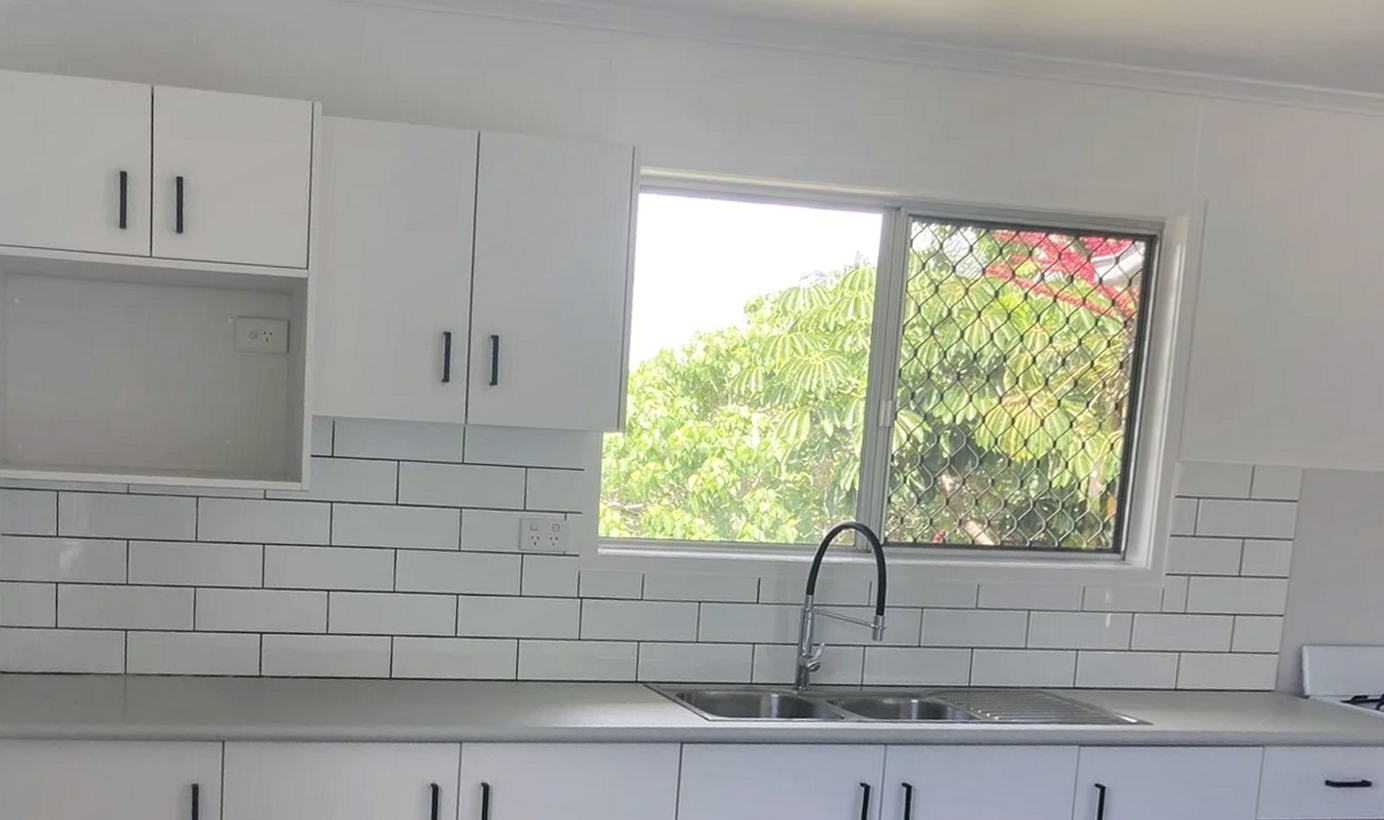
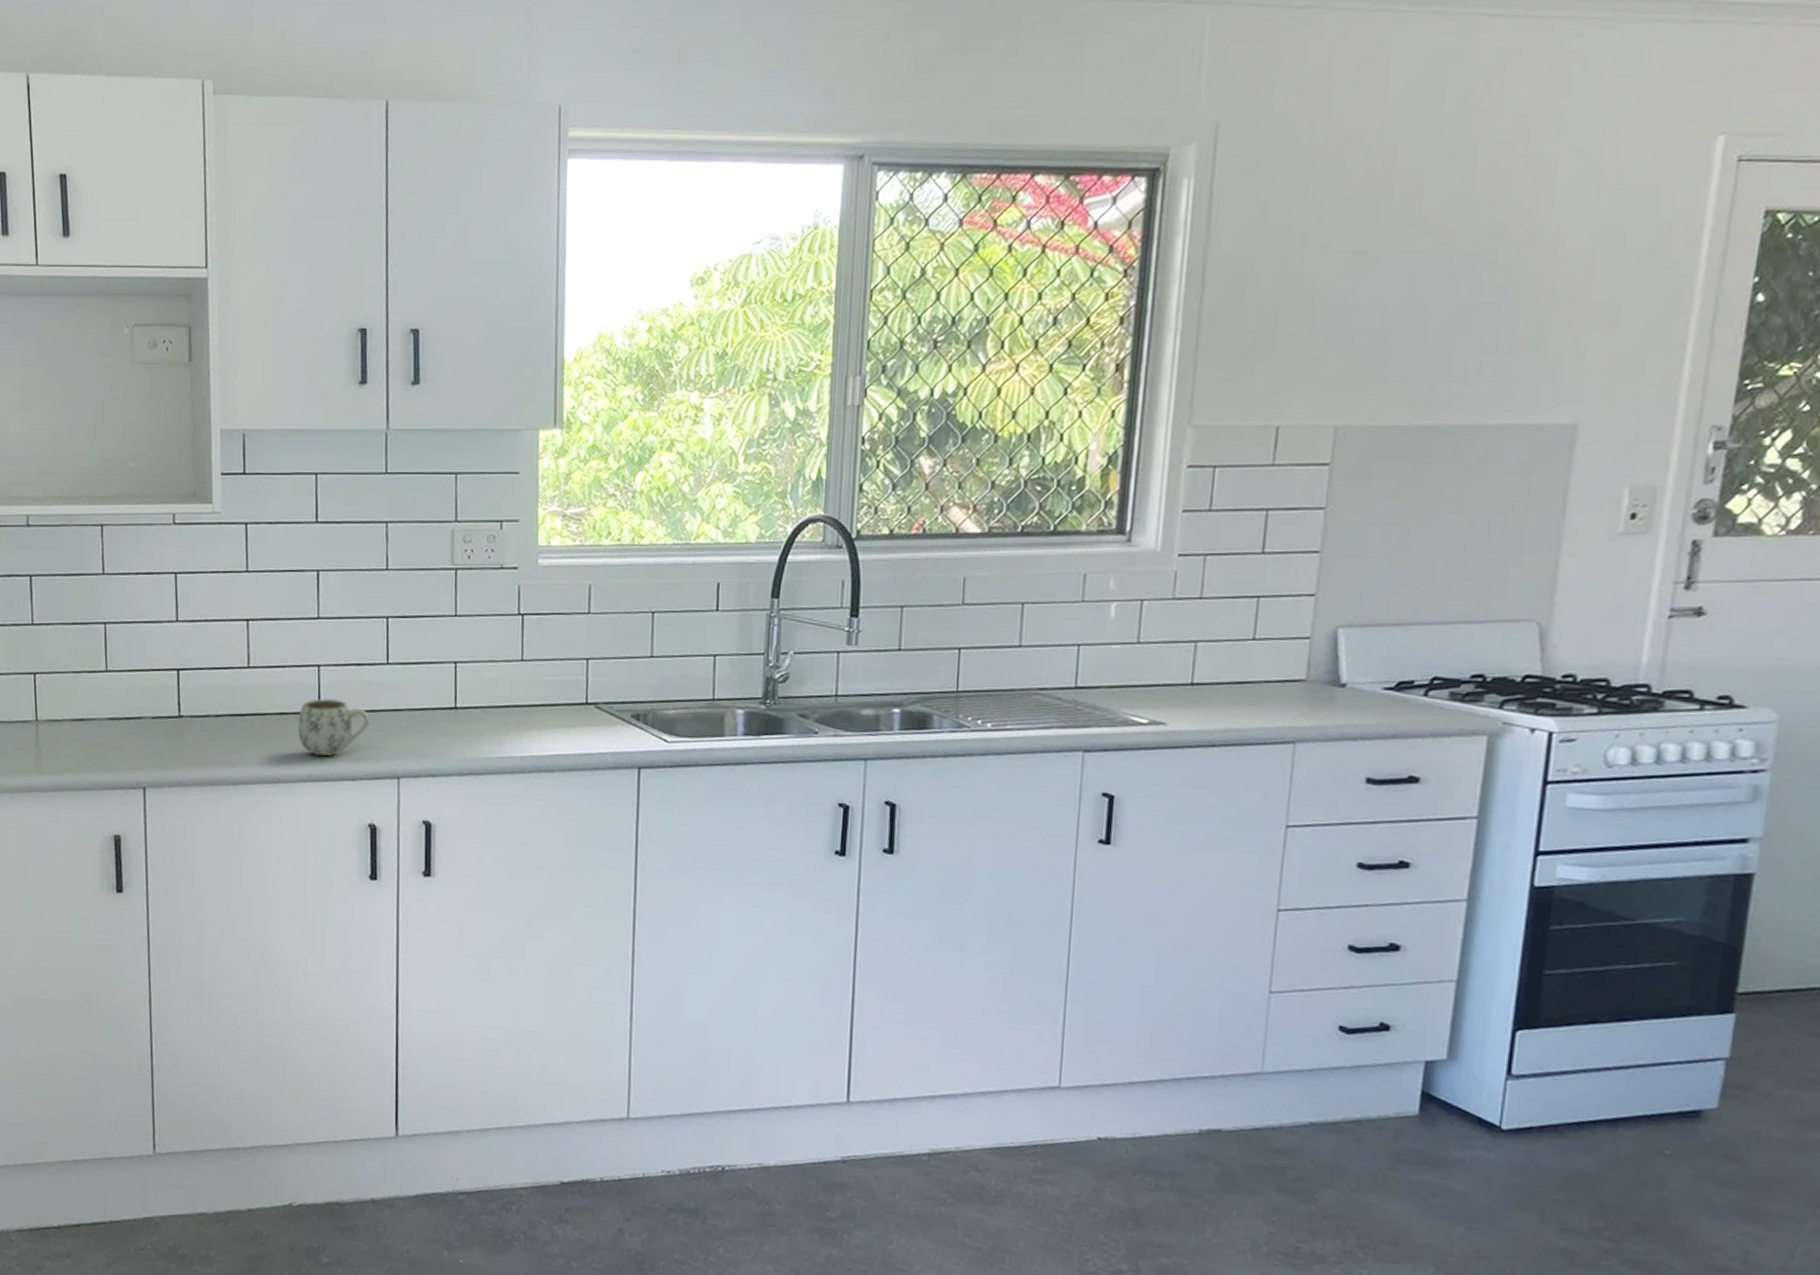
mug: none [369,666,438,719] -> present [296,698,370,756]

